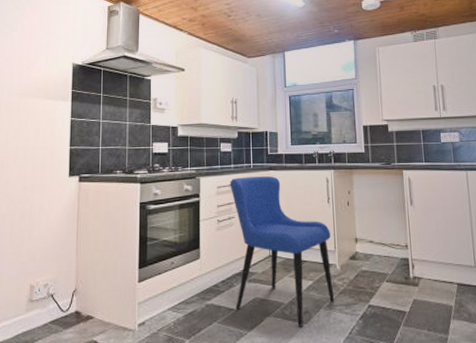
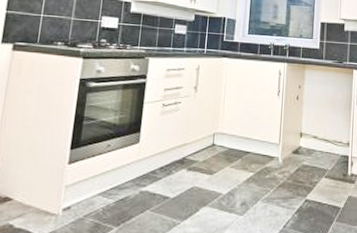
dining chair: present [229,176,334,327] -> none [171,61,277,219]

